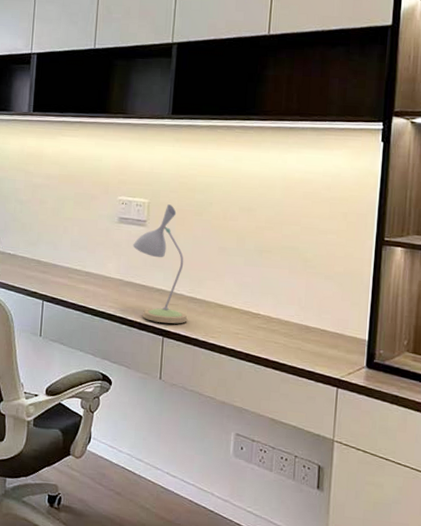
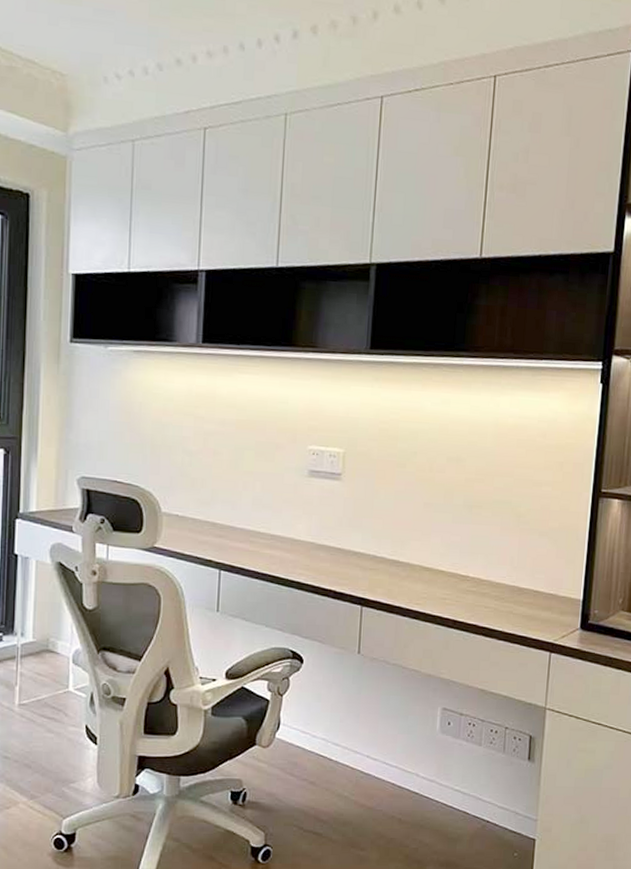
desk lamp: present [133,204,188,324] -> none [326,455,389,591]

